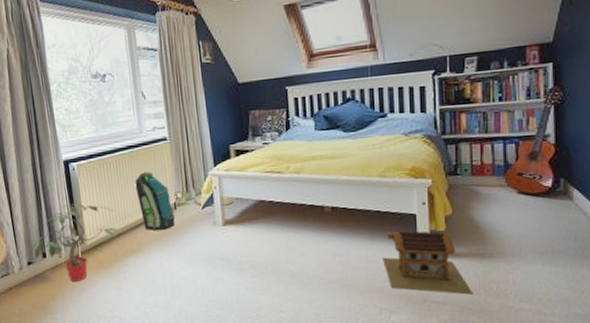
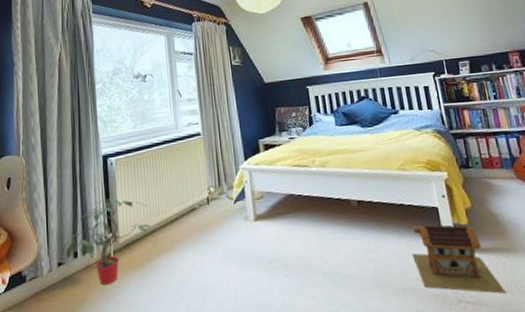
backpack: present [135,172,175,230] -> none [169,166,208,227]

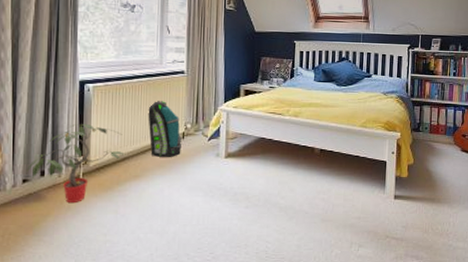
backpack: none [169,166,208,227] -> present [148,101,182,157]
toy house: present [412,225,506,294] -> none [357,174,424,233]

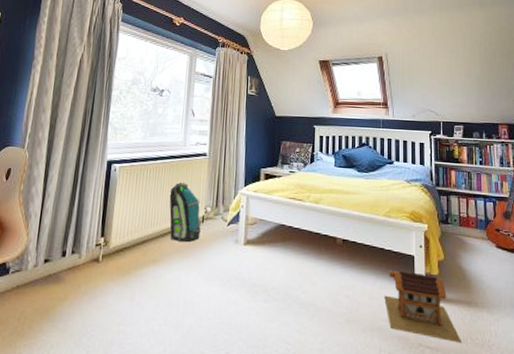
potted plant: present [26,123,125,204] -> none [48,203,145,288]
toy house: none [357,174,424,233] -> present [384,270,462,343]

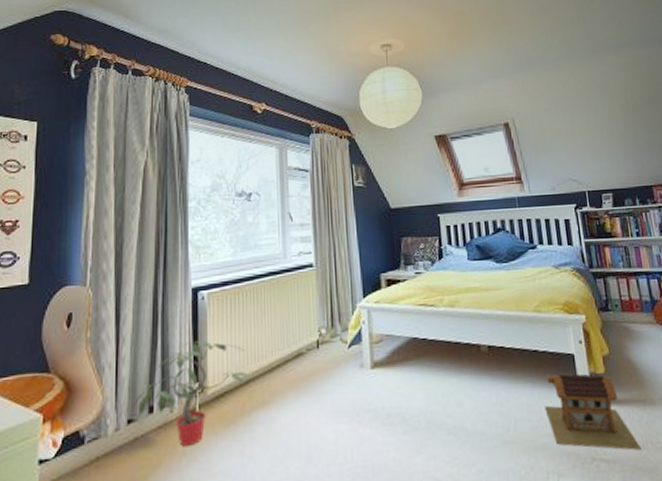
potted plant: none [48,203,145,288] -> present [131,340,249,447]
backpack: present [169,182,201,242] -> none [273,303,317,375]

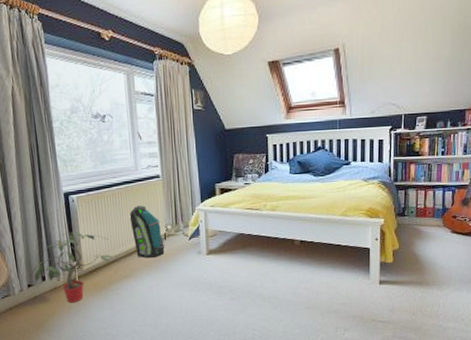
backpack: none [273,303,317,375] -> present [129,205,165,258]
toy house: present [545,373,641,451] -> none [341,262,412,316]

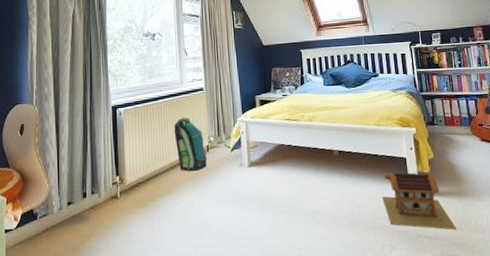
potted plant: present [29,231,113,303] -> none [70,145,156,223]
toy house: none [341,262,412,316] -> present [382,172,457,230]

